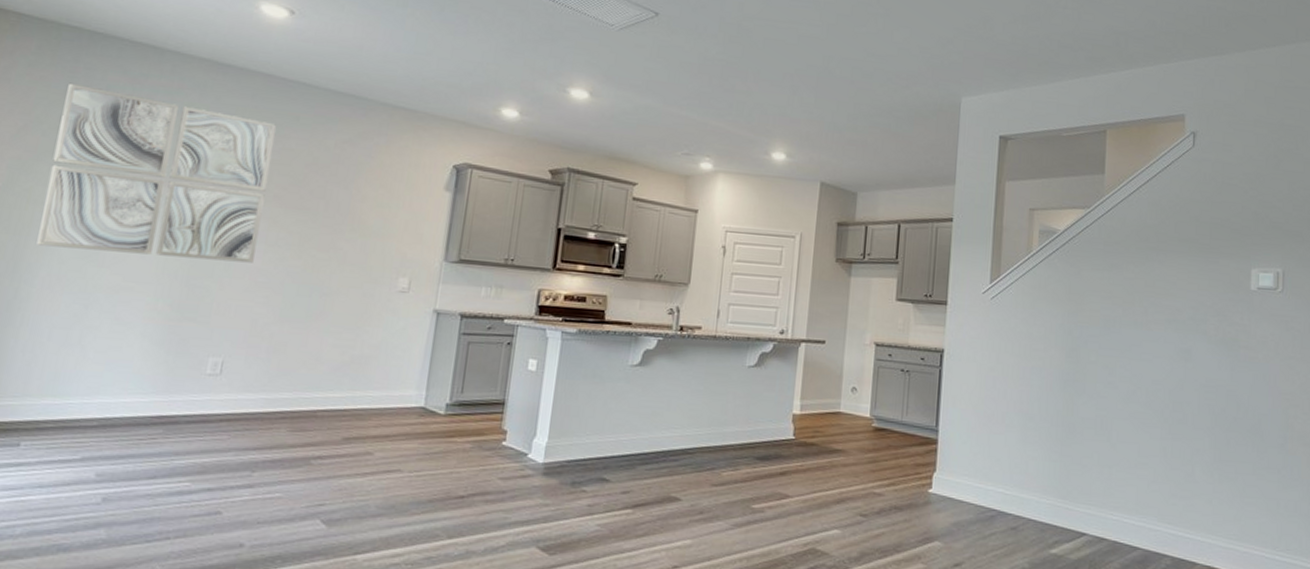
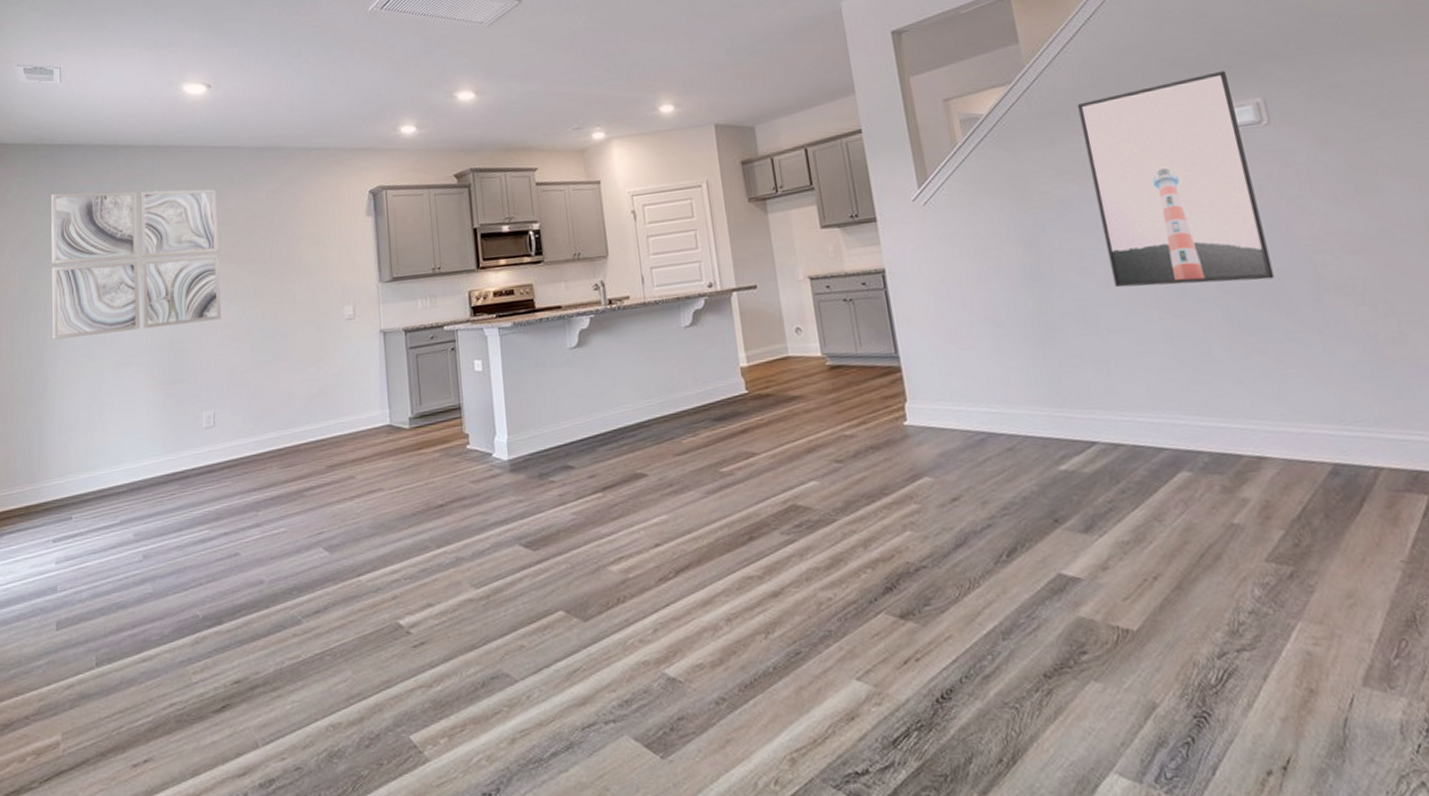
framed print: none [1132,238,1260,421] -> present [1077,70,1275,288]

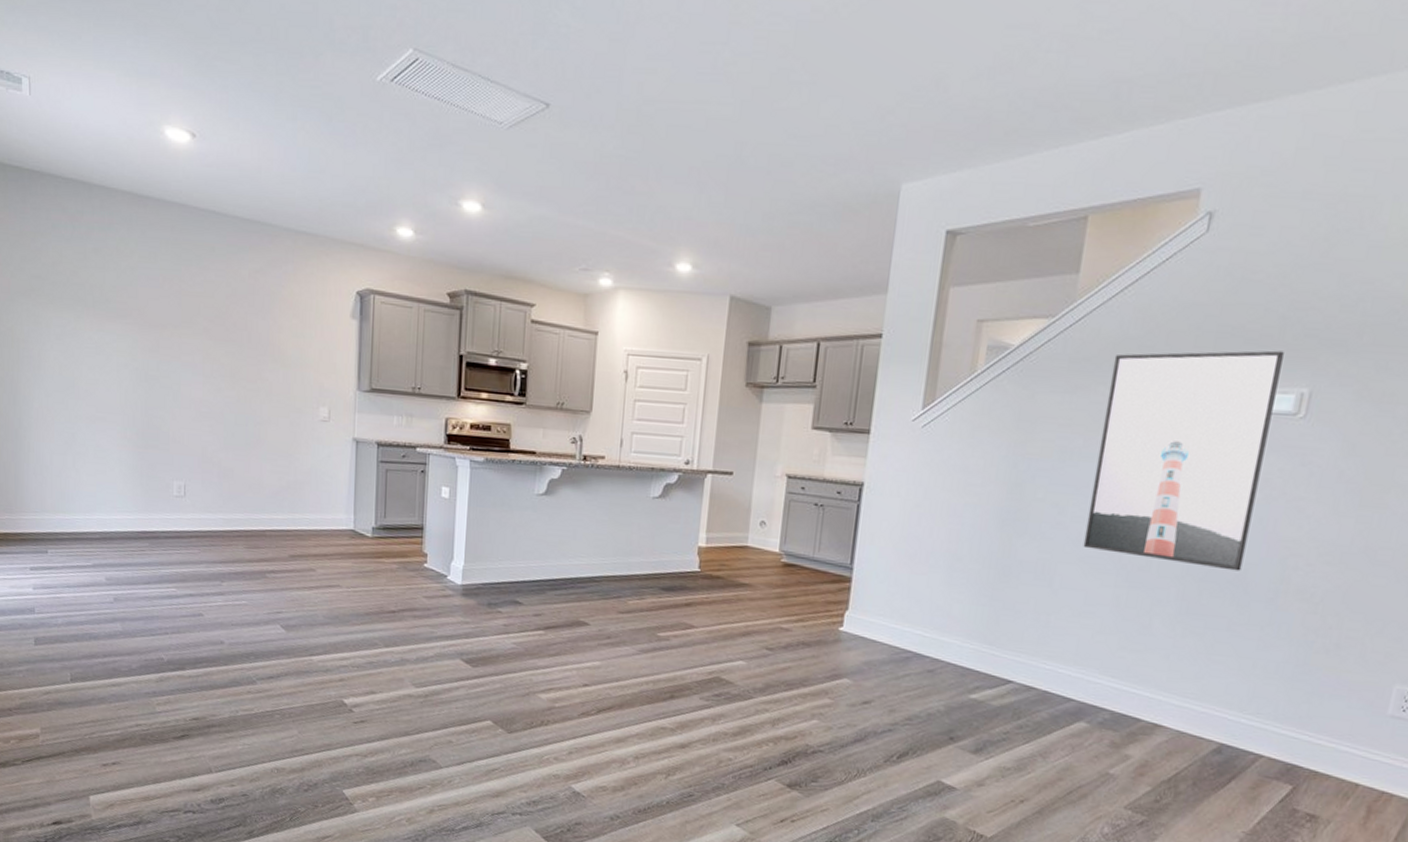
wall art: present [51,189,221,340] -> none [22,223,197,394]

